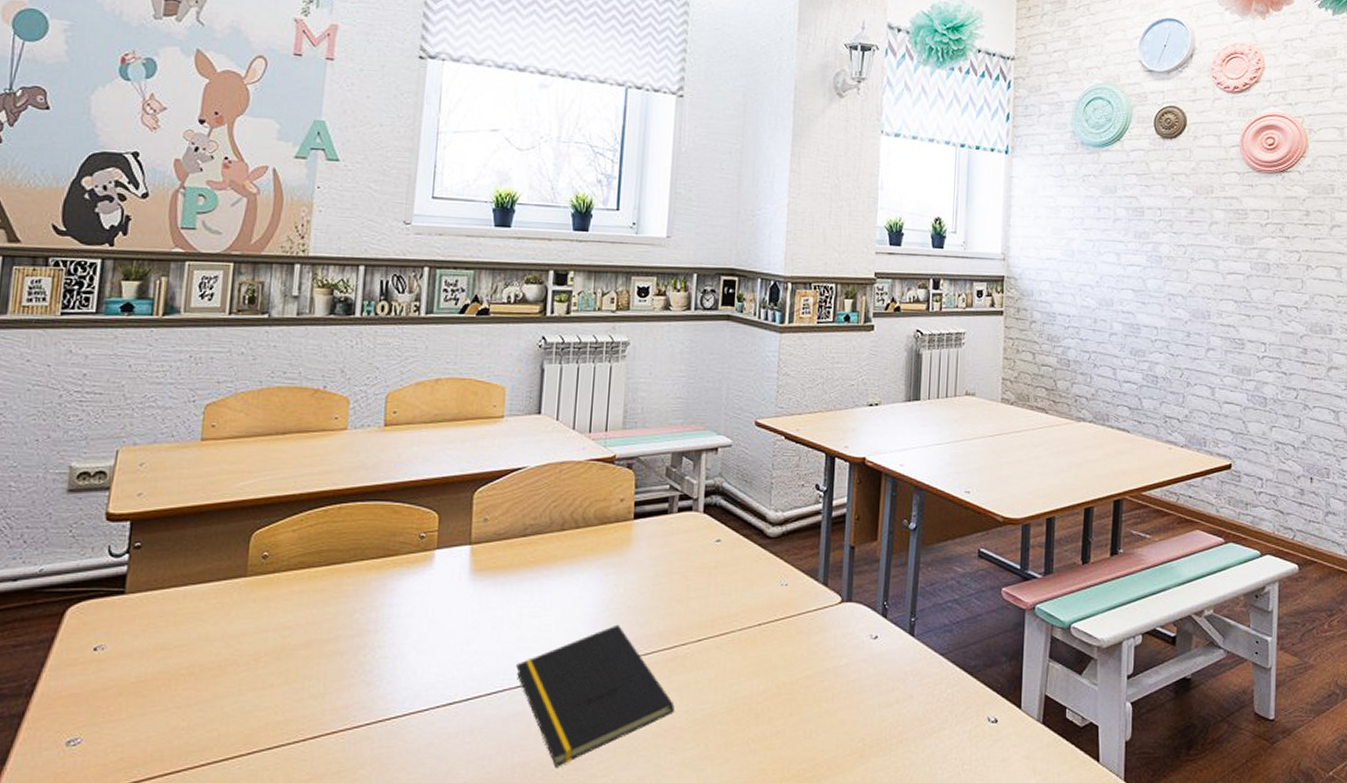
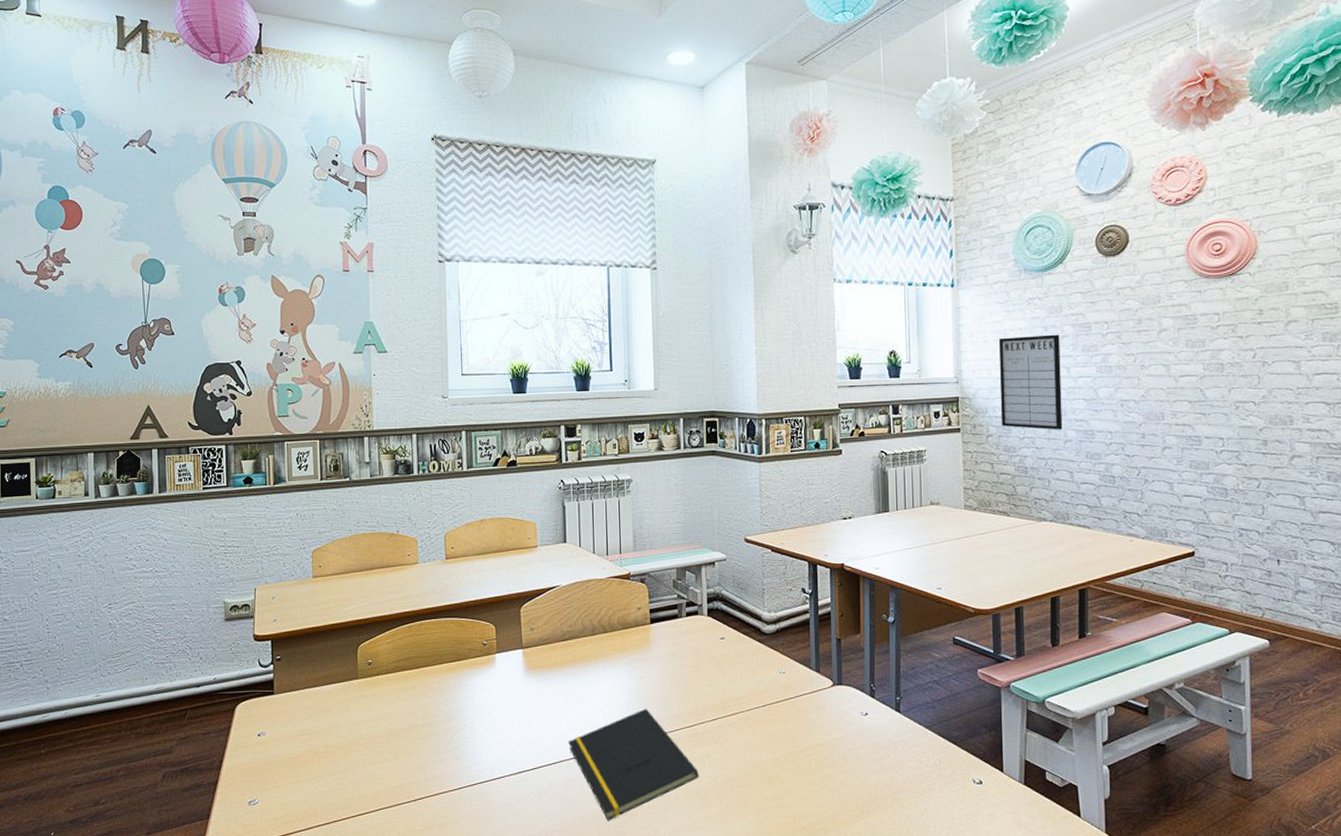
writing board: none [1046,214,1112,322] -> present [999,334,1063,430]

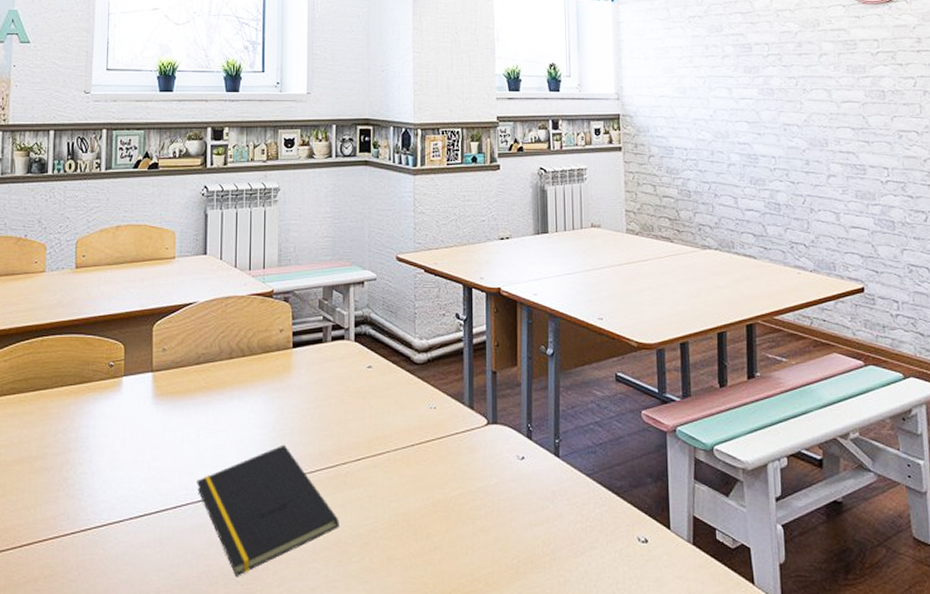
writing board: present [999,334,1063,430] -> none [660,54,726,153]

